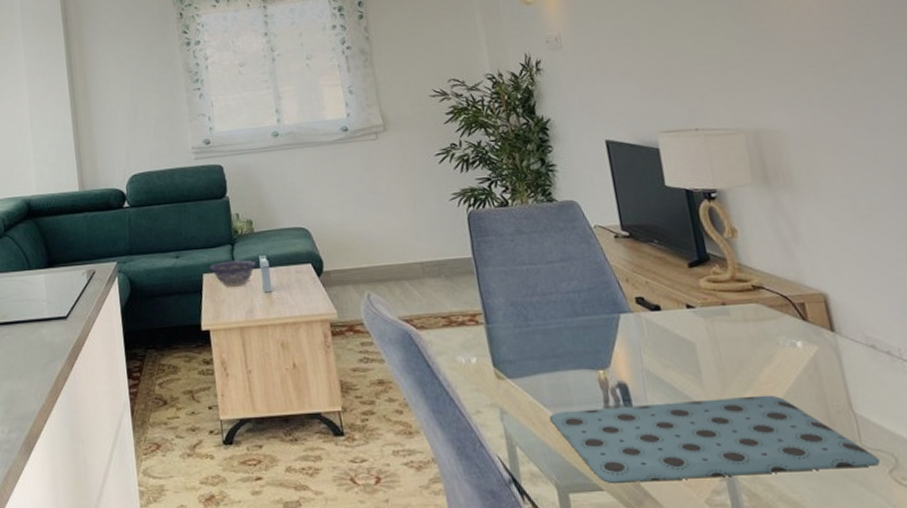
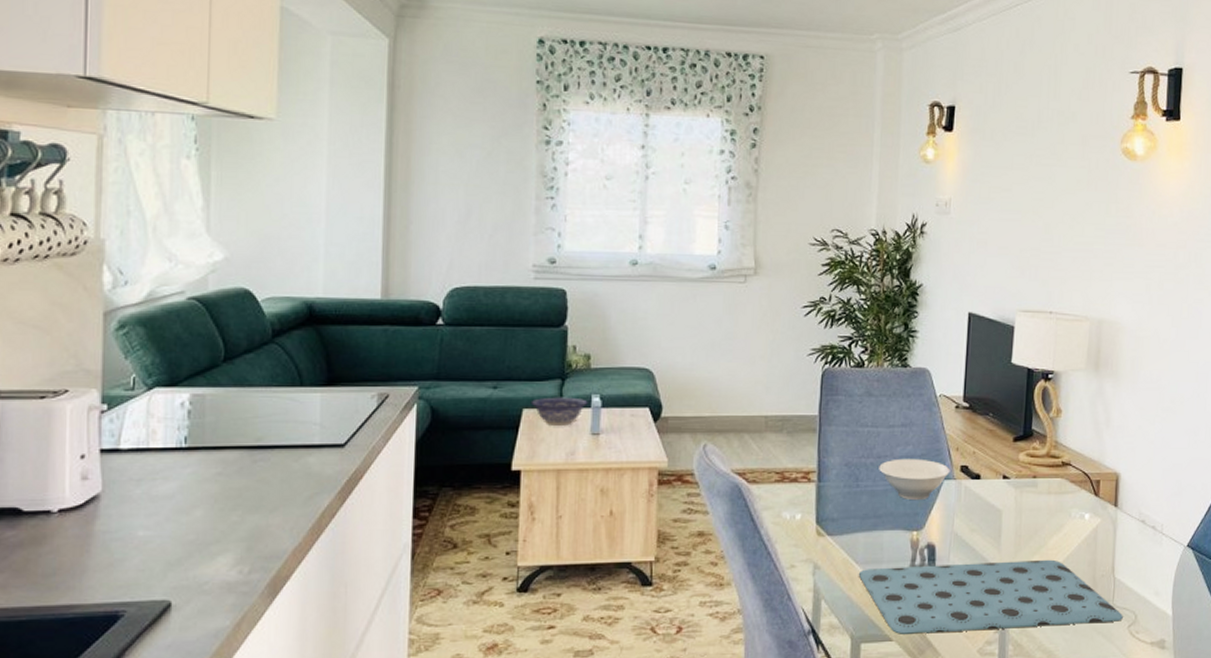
bowl: none [546,293,625,338] -> present [879,458,950,501]

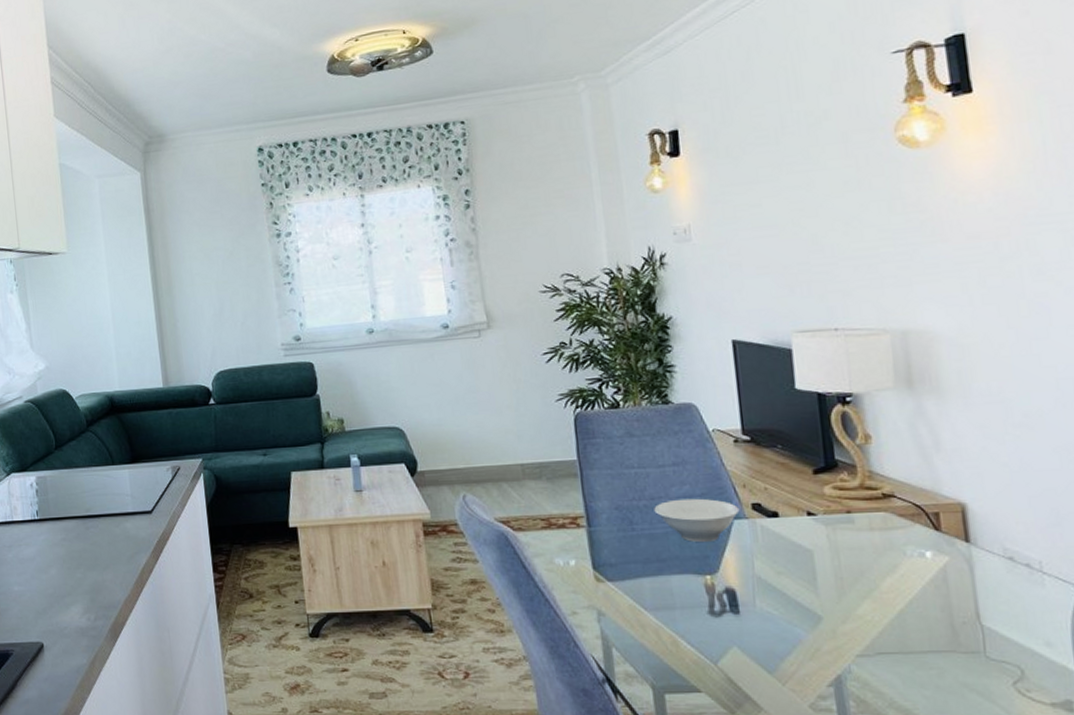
decorative bowl: present [530,397,588,426] -> none [297,458,348,485]
placemat: present [858,559,1123,635] -> none [649,604,1004,687]

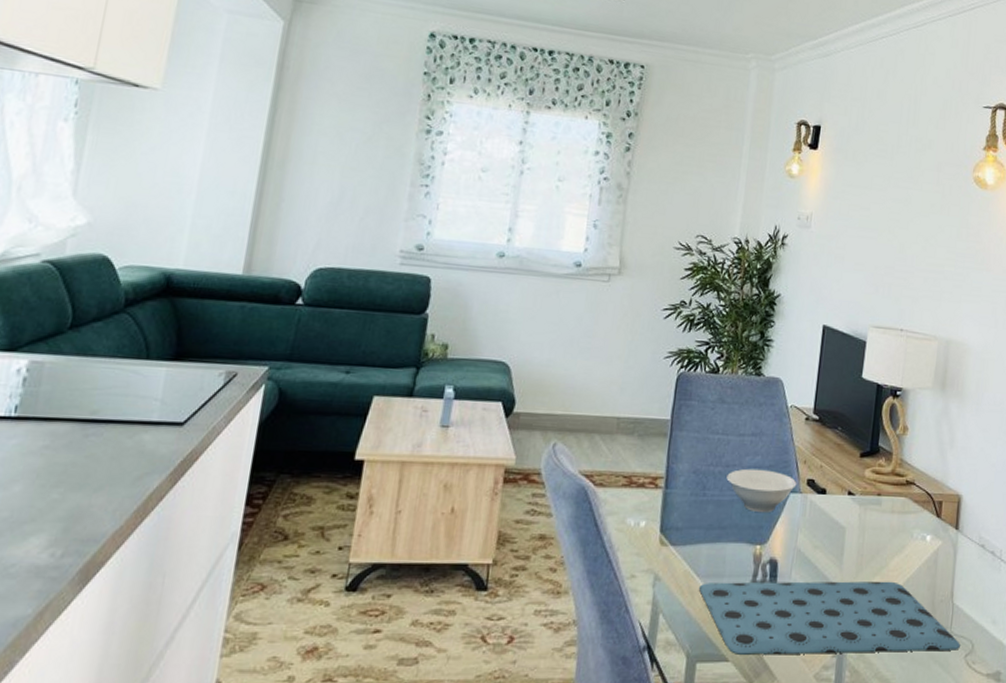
placemat: none [649,604,1004,687] -> present [698,581,960,656]

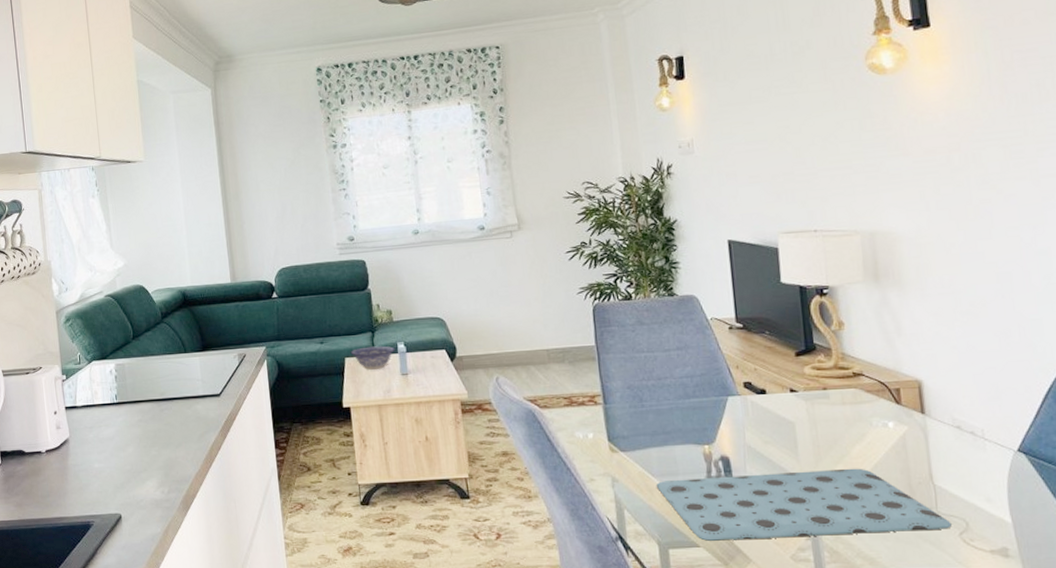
decorative bowl: none [382,385,441,416] -> present [350,346,395,370]
bowl: present [726,468,797,513] -> none [660,378,734,417]

